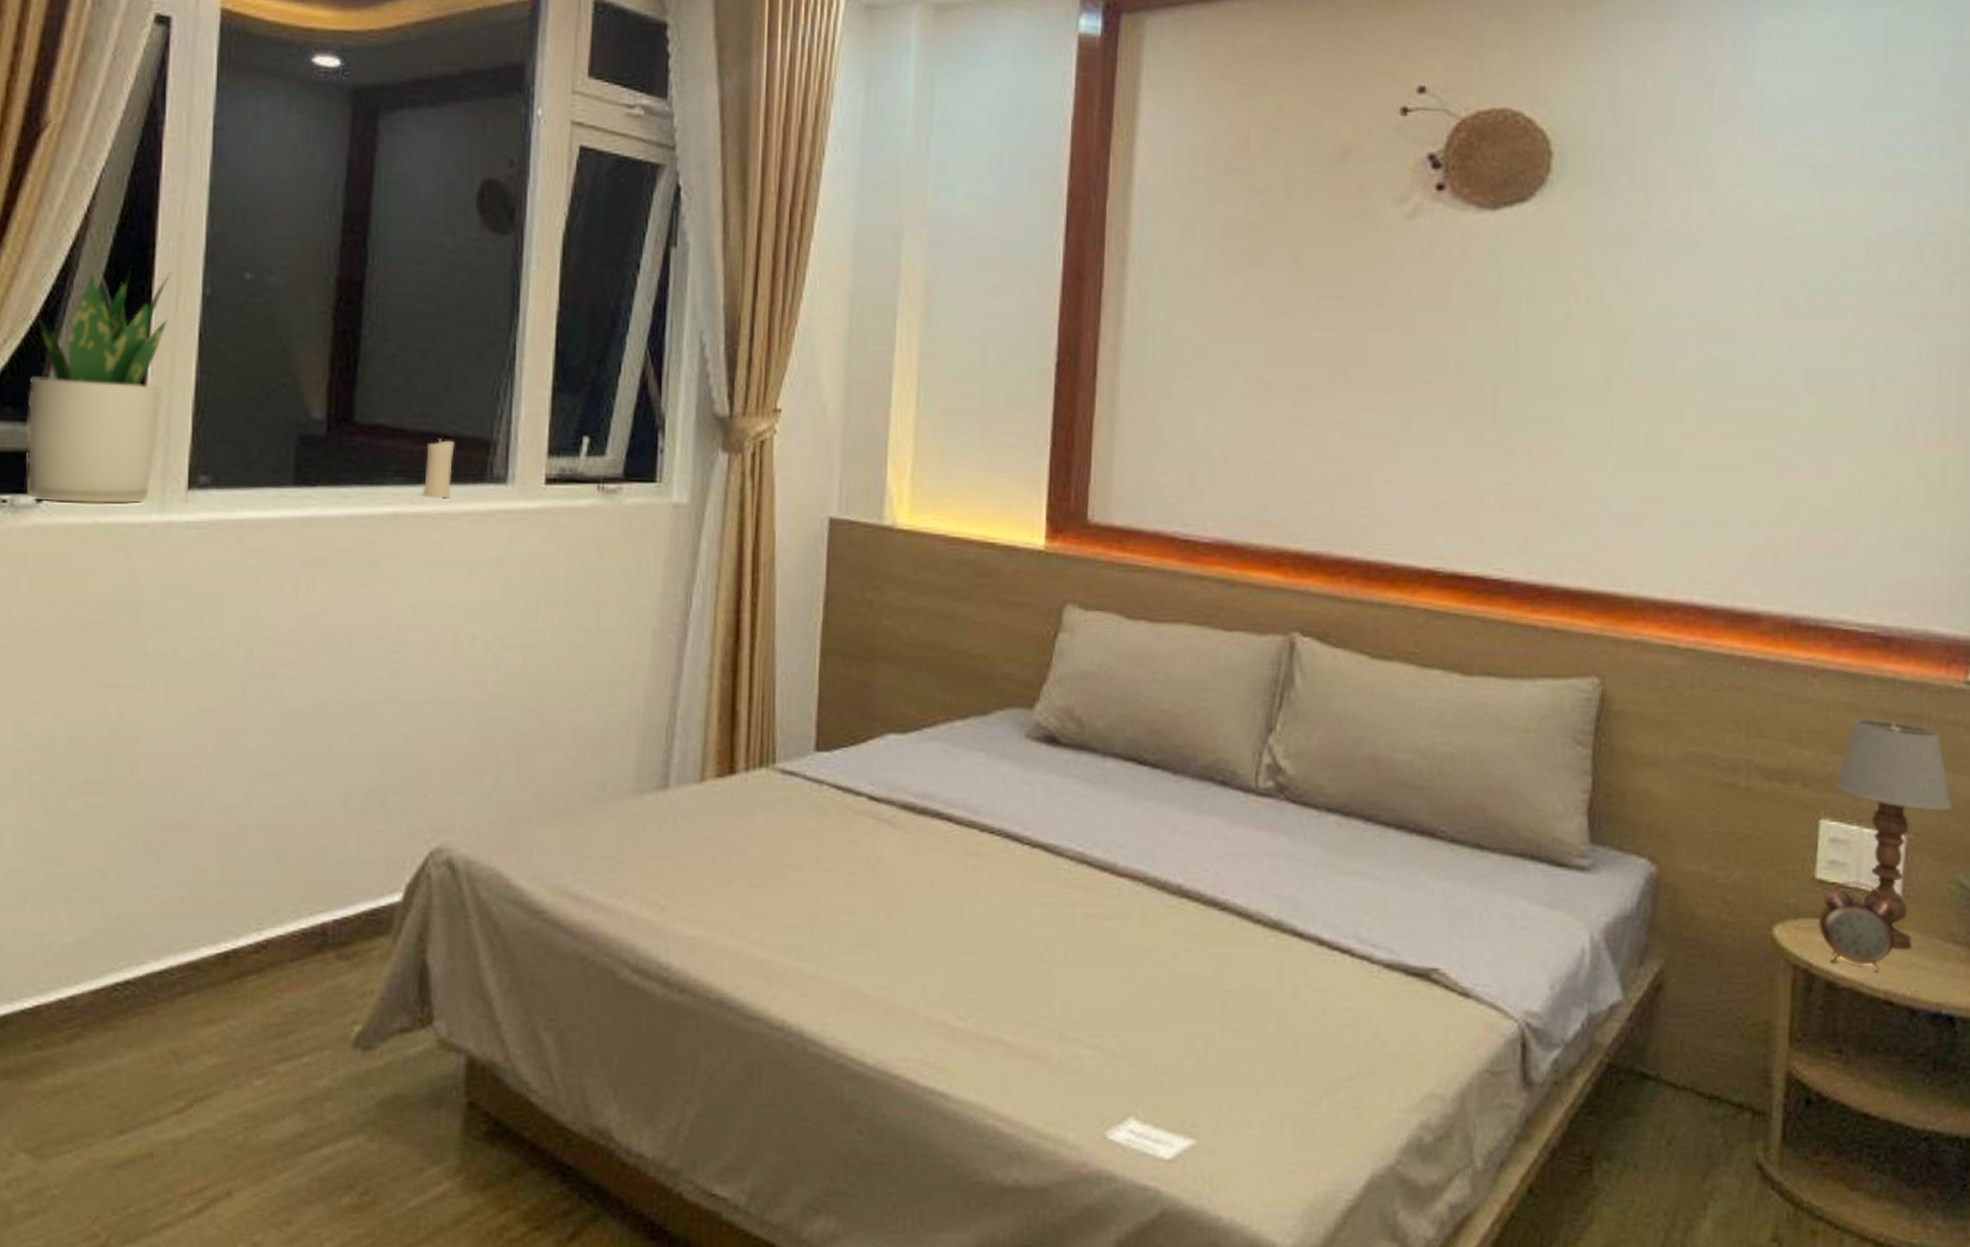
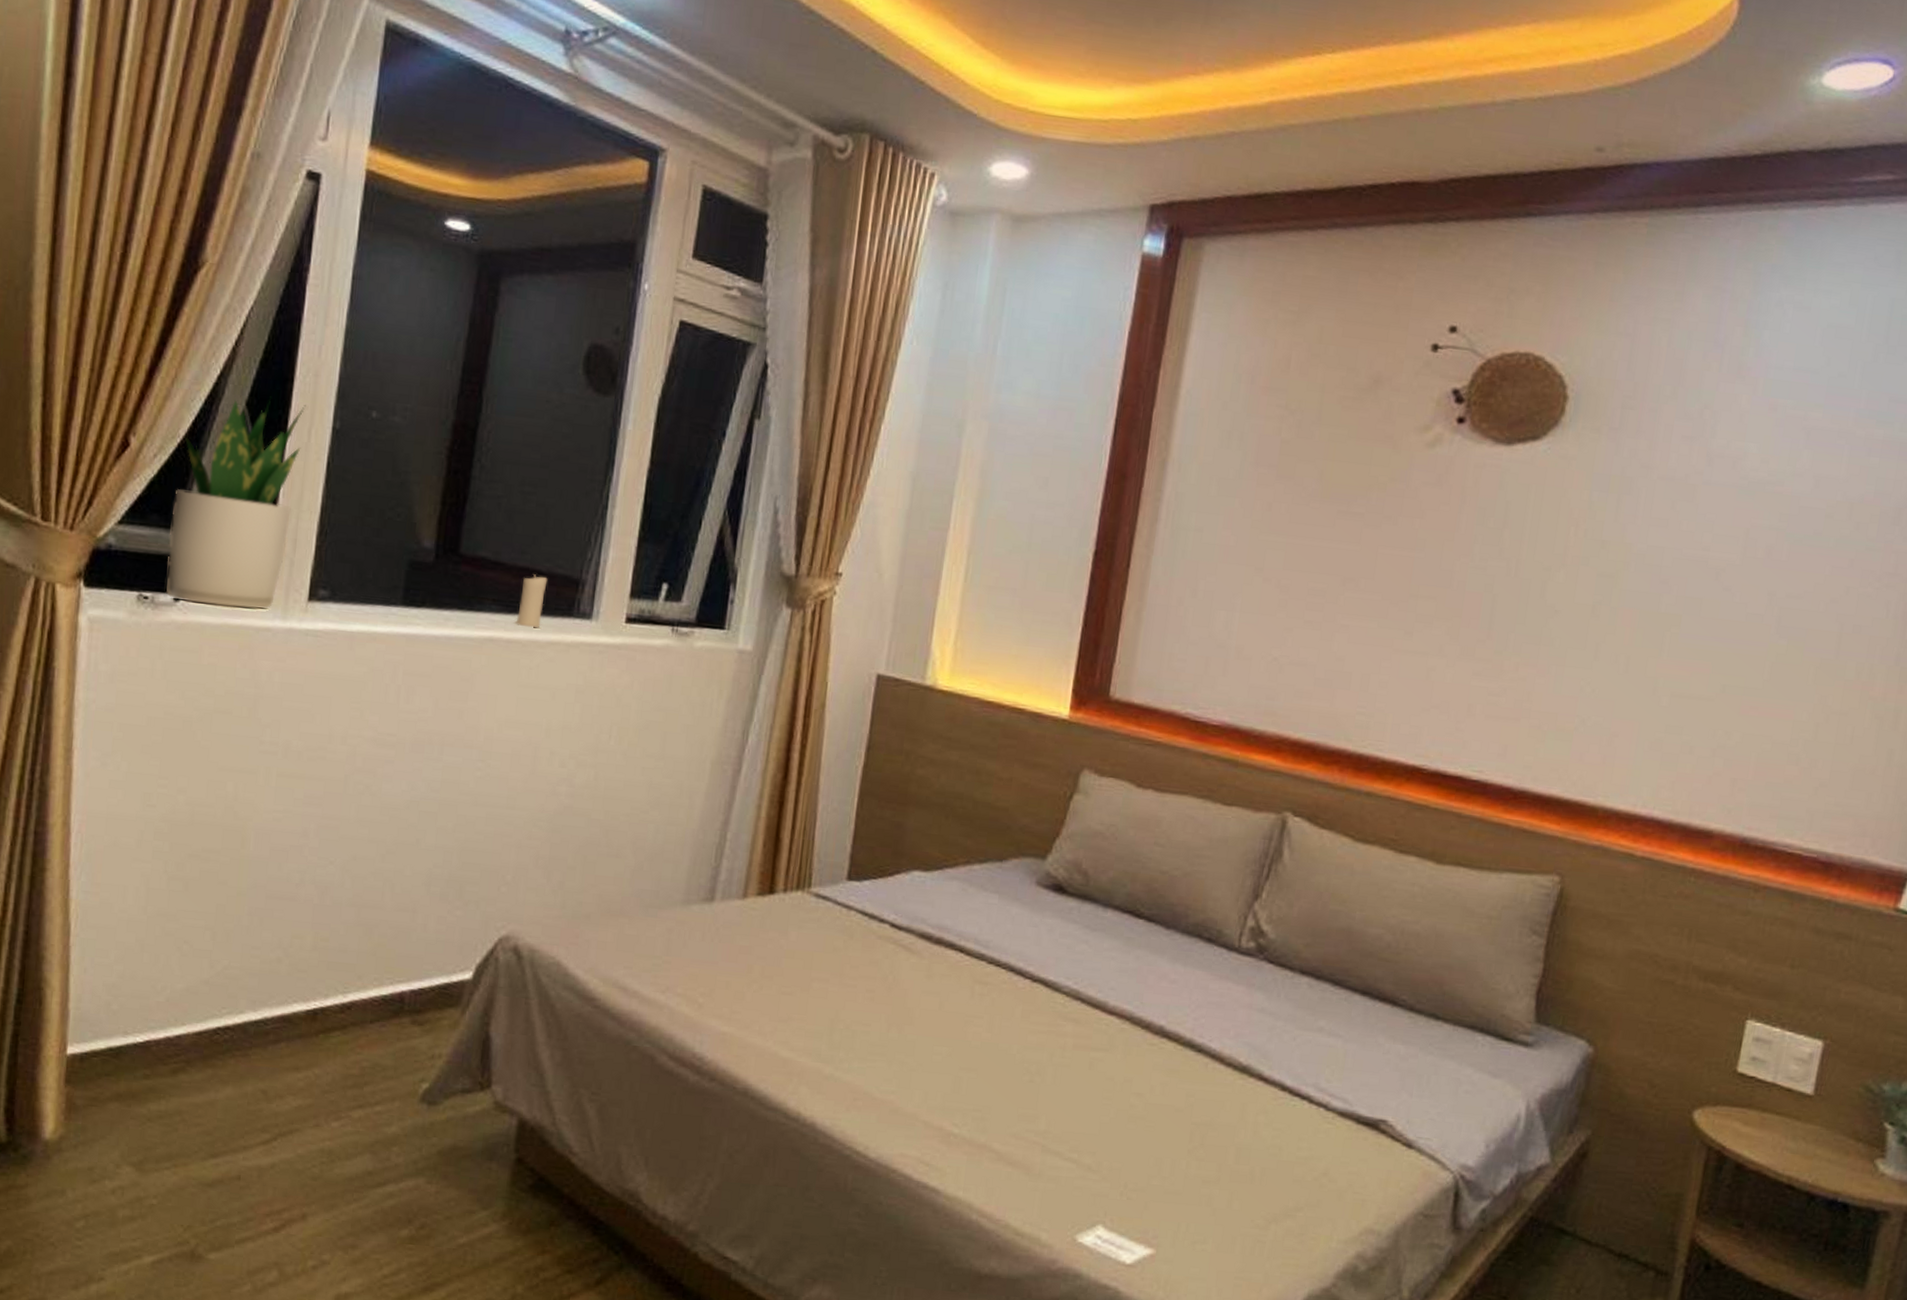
alarm clock: present [1818,880,1896,971] -> none [1734,1076,1807,1159]
table lamp: present [1834,719,1953,949] -> none [1763,933,1870,1142]

